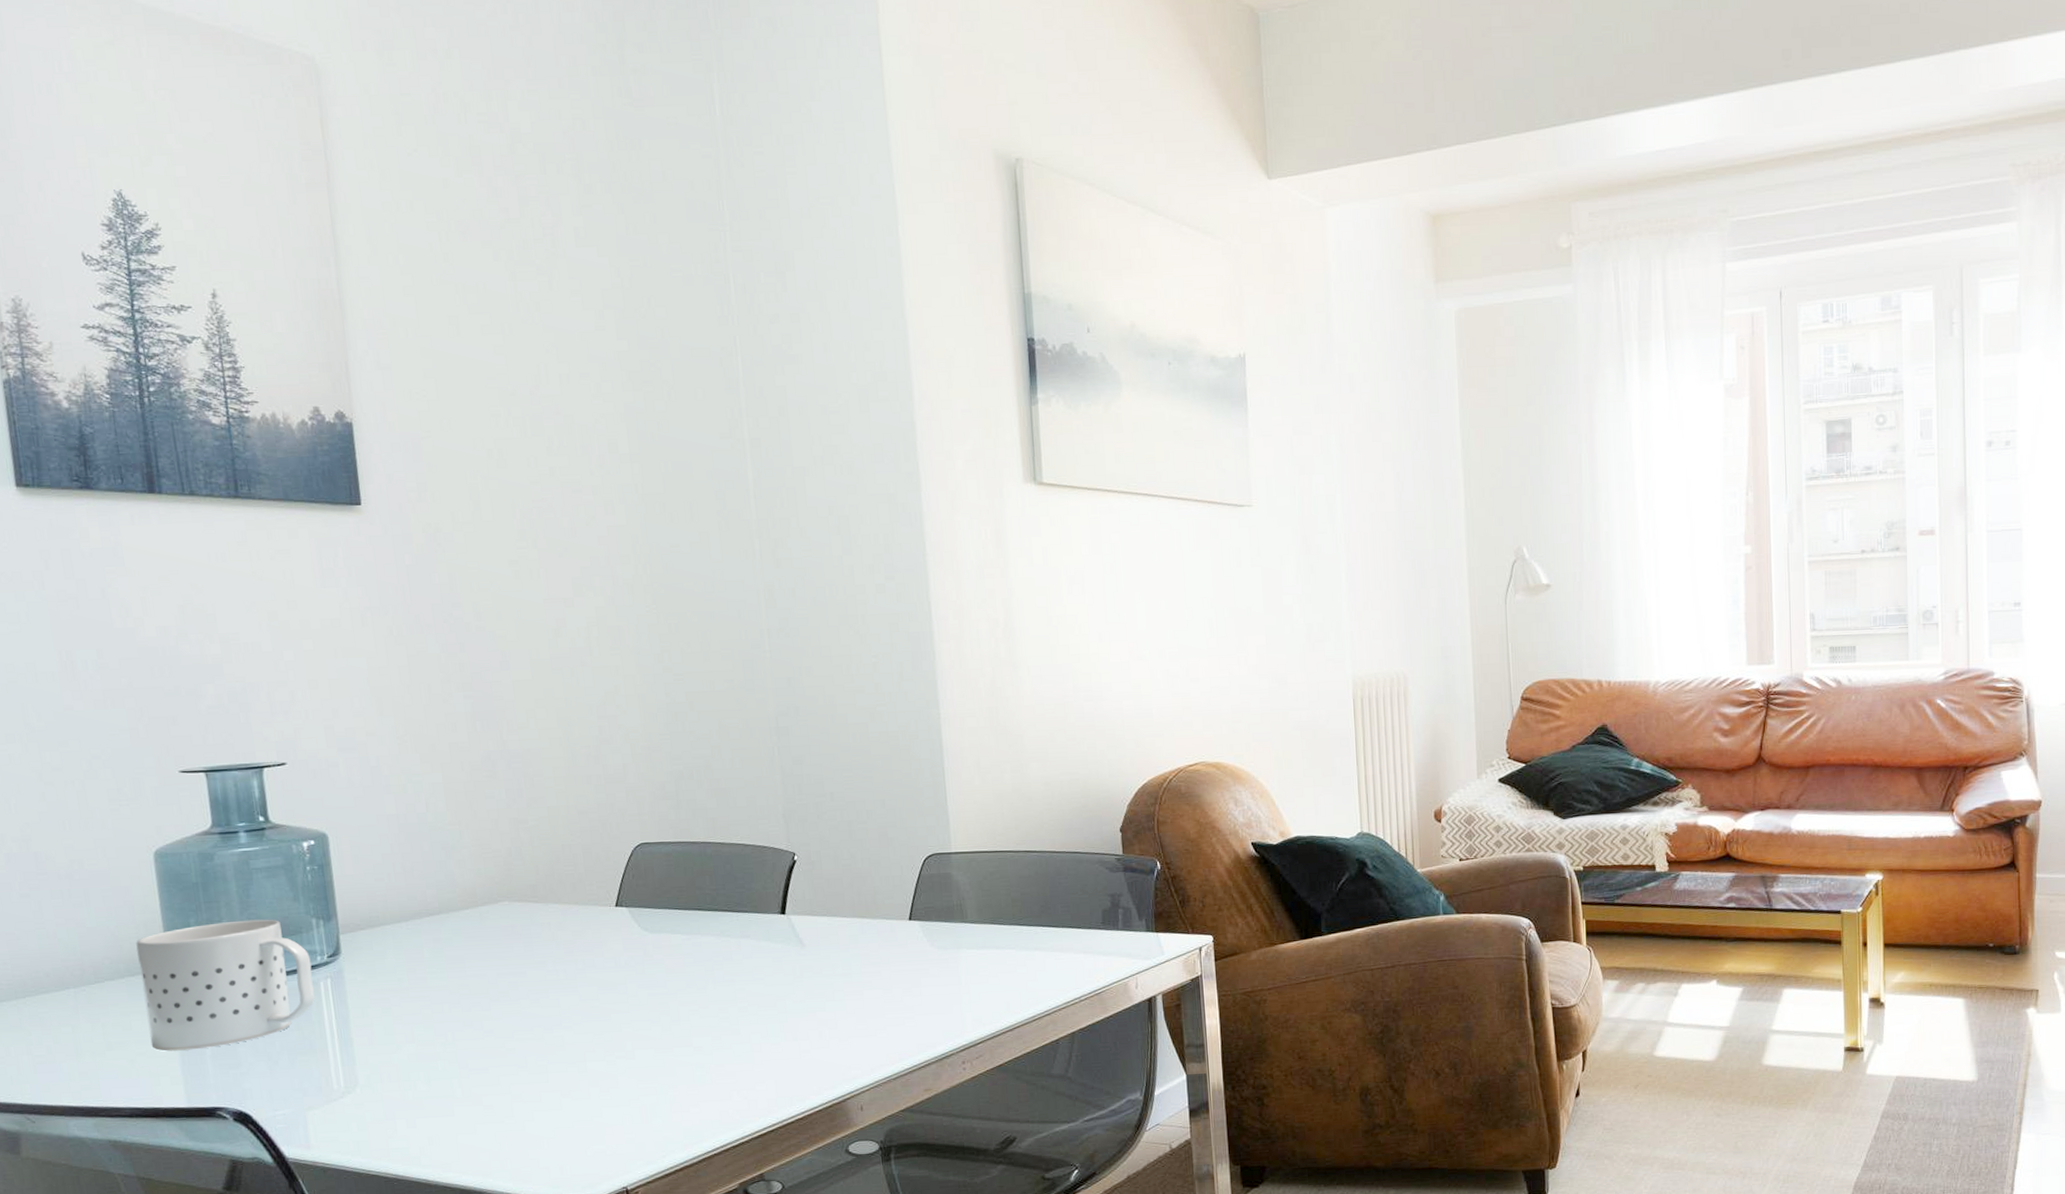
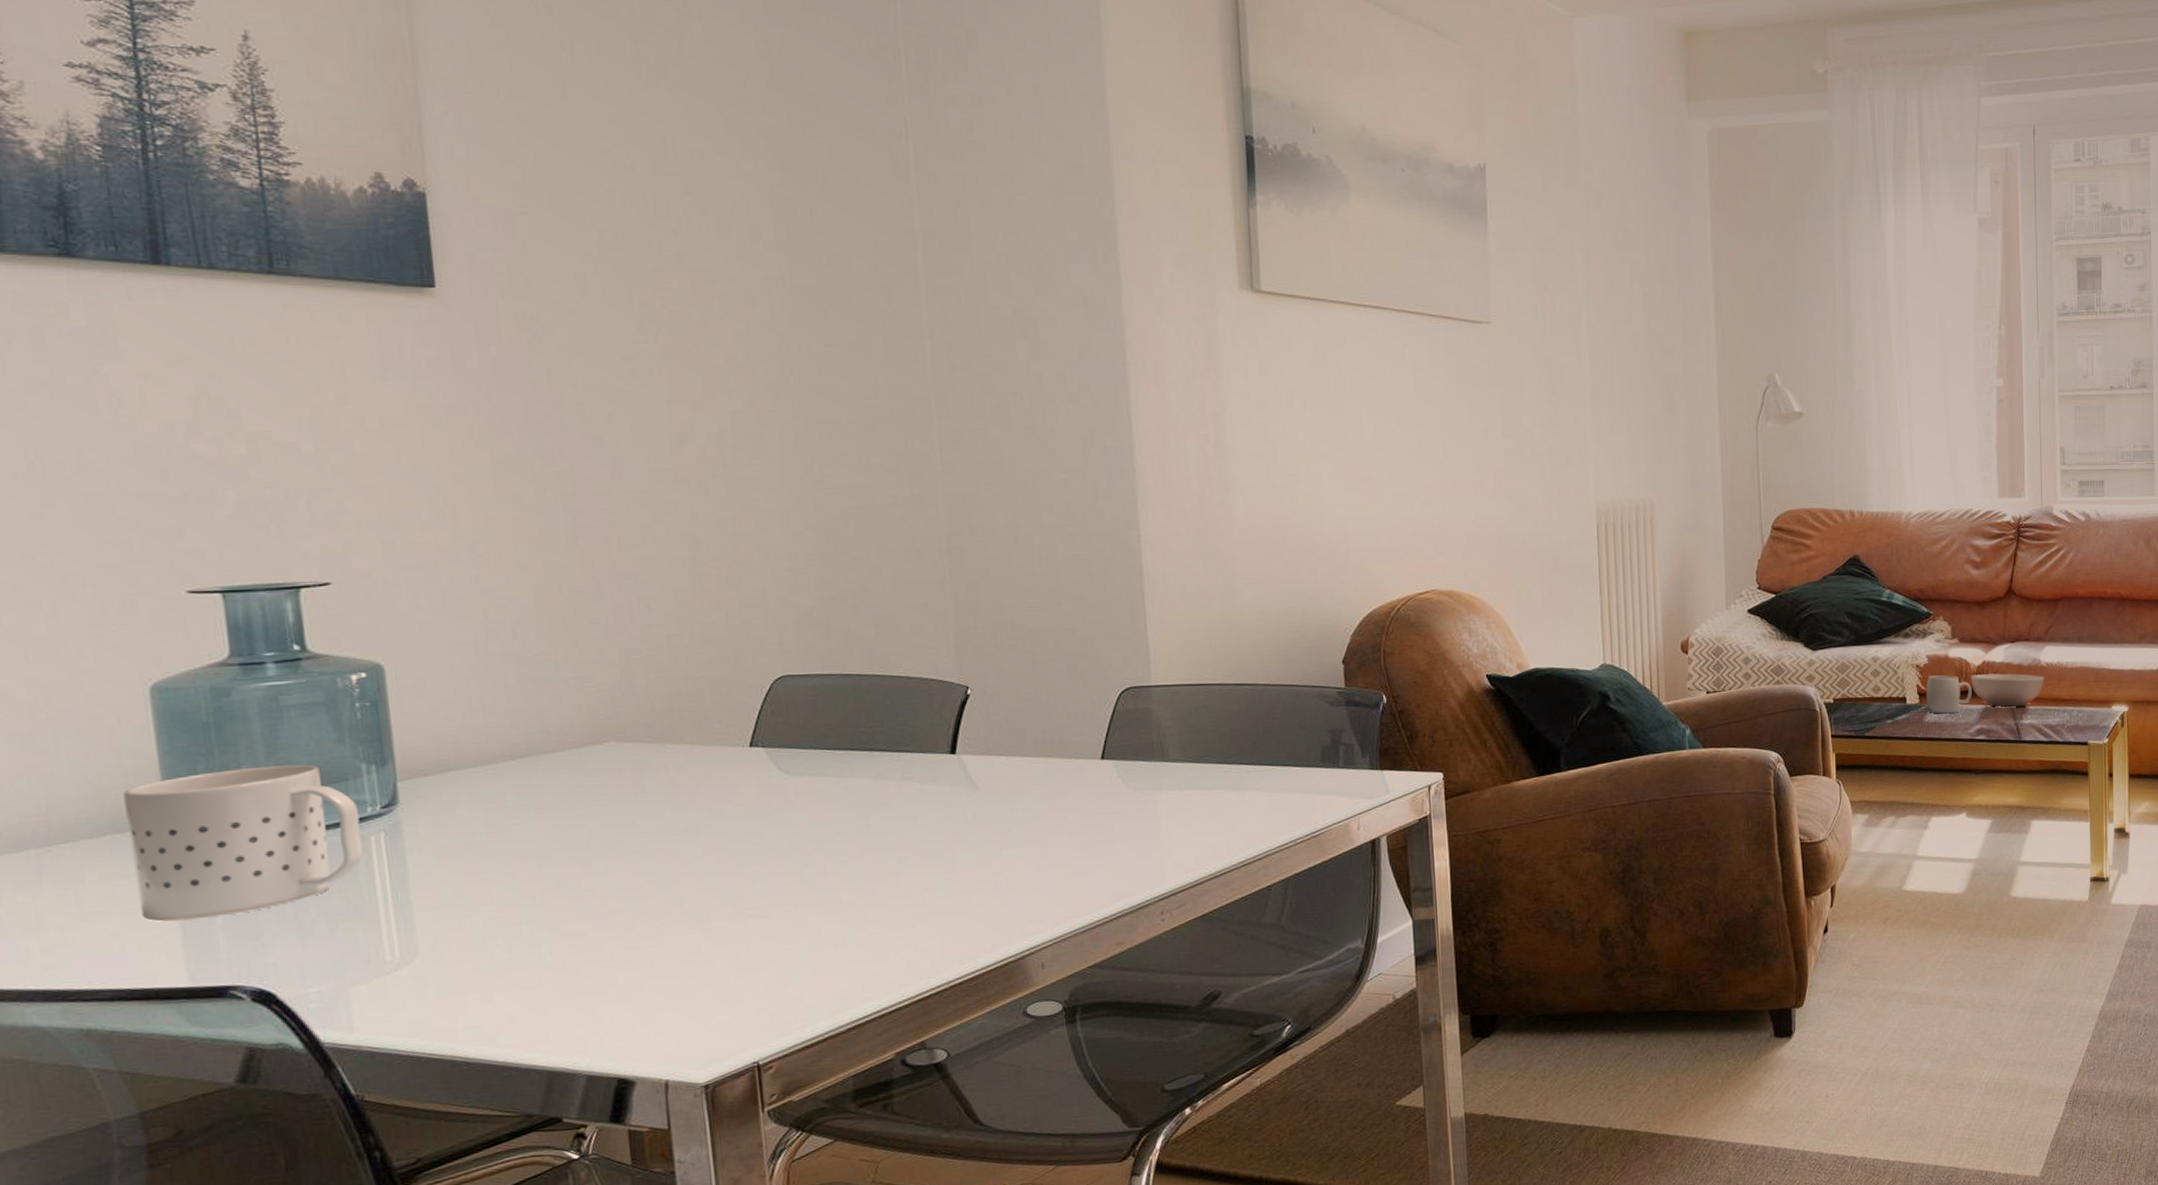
mug: none [1675,843,1722,882] -> present [1926,675,1972,714]
bowl: none [1720,841,1796,875] -> present [1970,673,2045,707]

